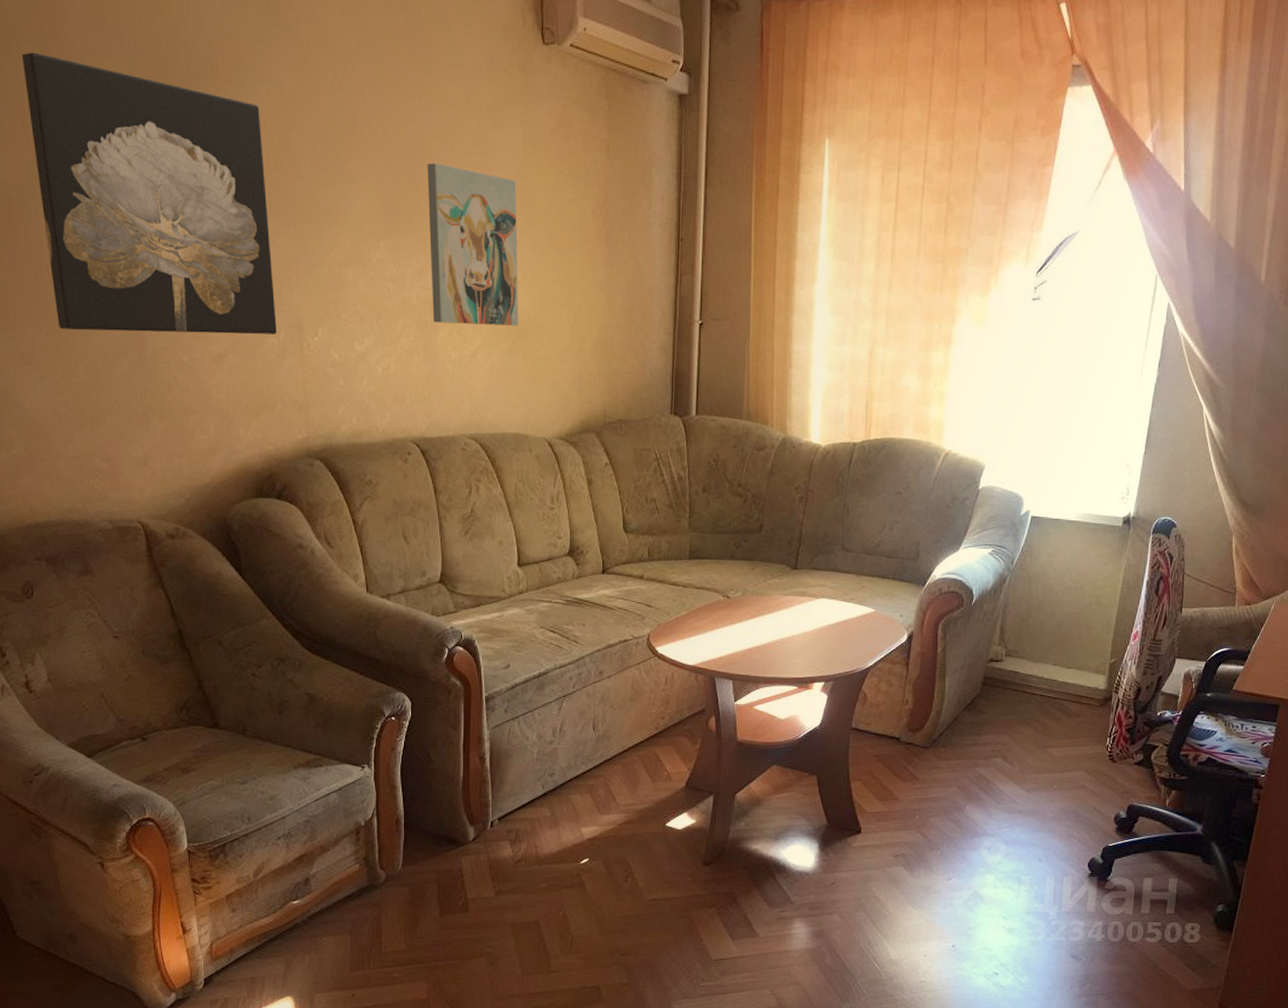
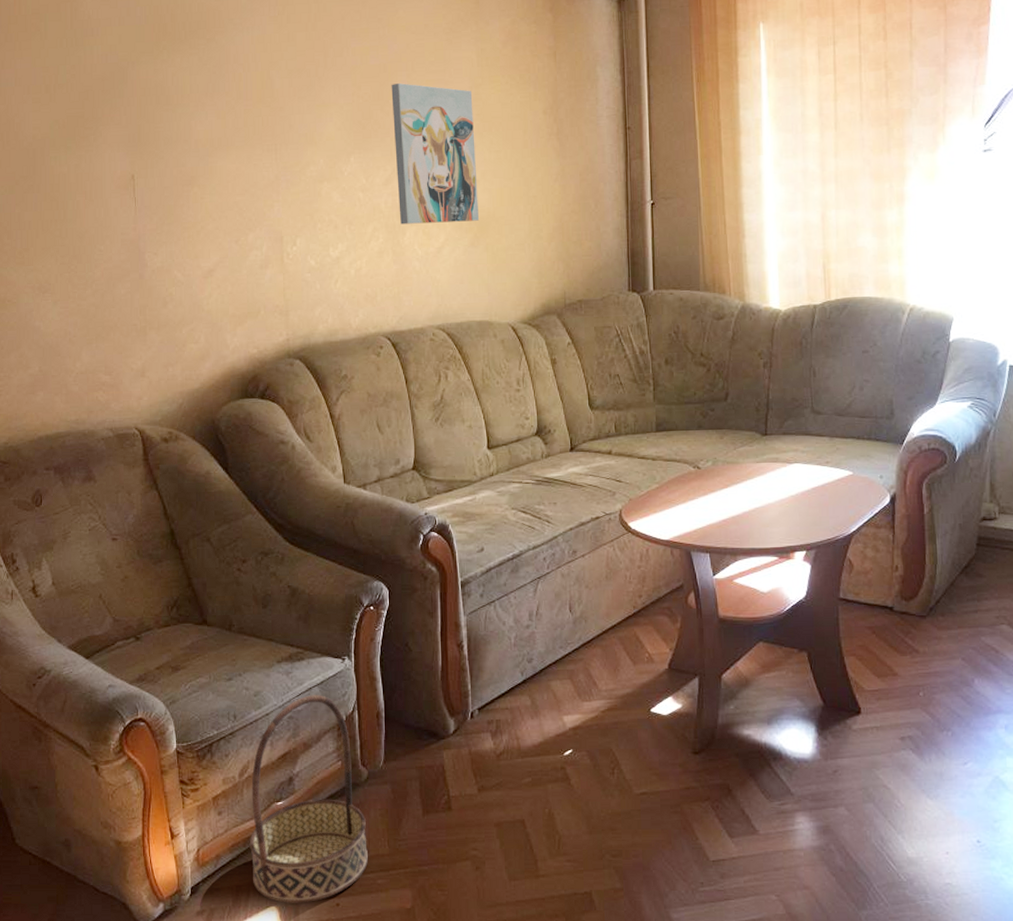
wall art: present [21,52,277,335] -> none [48,28,260,259]
basket: none [264,800,385,994] -> present [249,695,369,903]

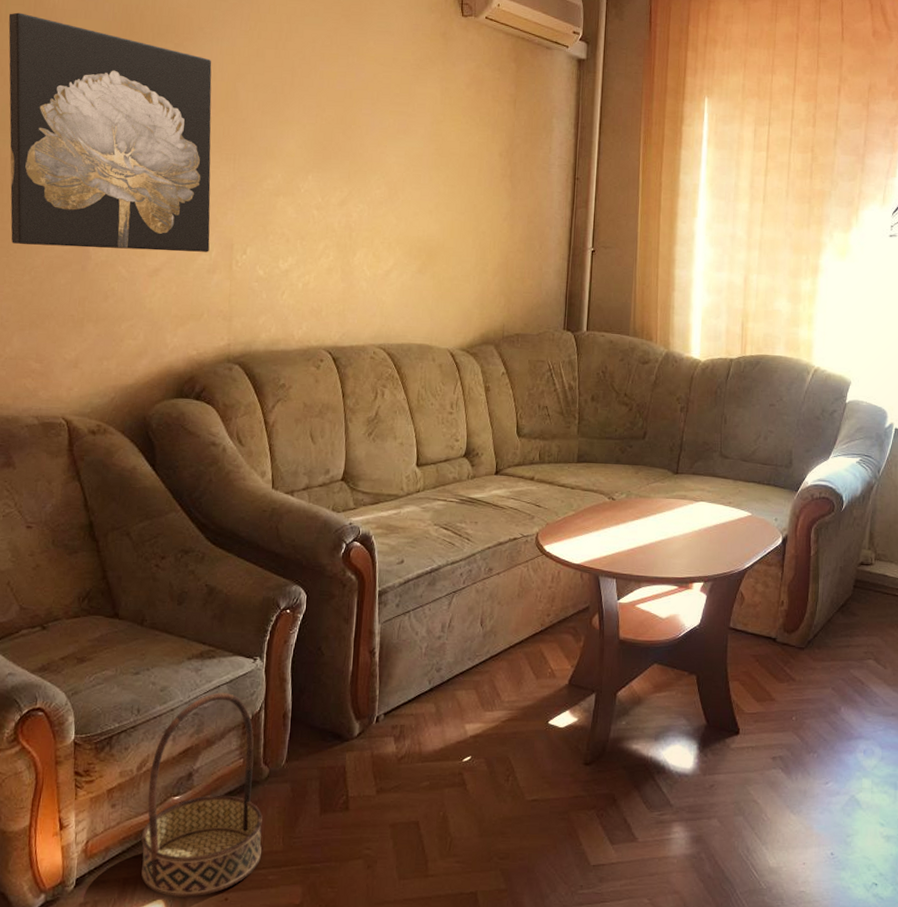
wall art: none [48,28,260,259] -> present [8,12,212,252]
wall art: present [391,83,479,225] -> none [351,110,433,249]

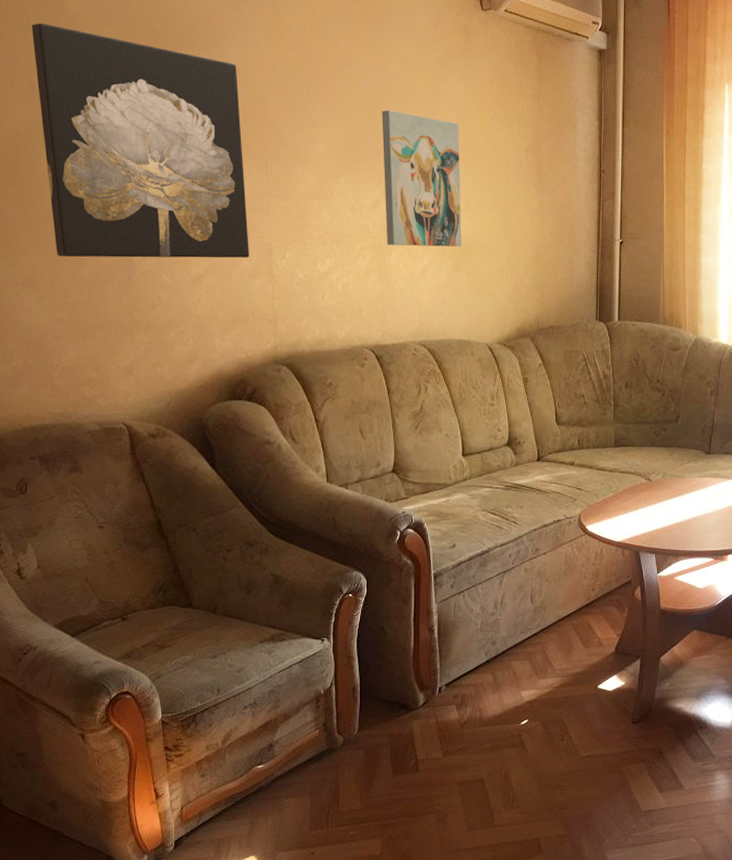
basket: present [141,693,263,897] -> none [230,672,342,853]
wall art: none [351,110,433,249] -> present [382,110,461,247]

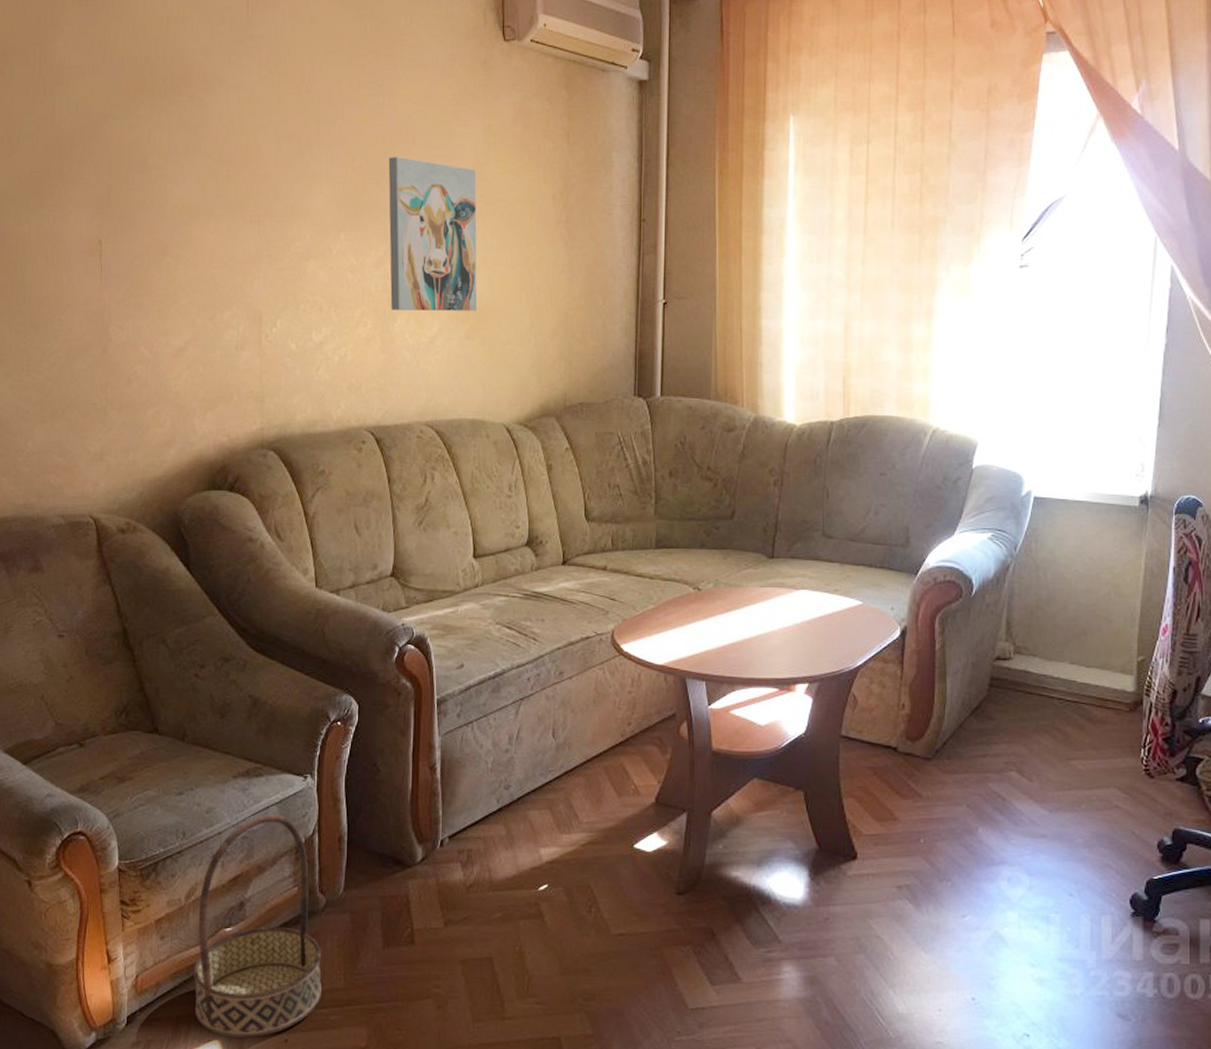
wall art: present [31,23,249,258] -> none [13,73,237,329]
basket: none [230,672,342,853] -> present [193,814,323,1038]

